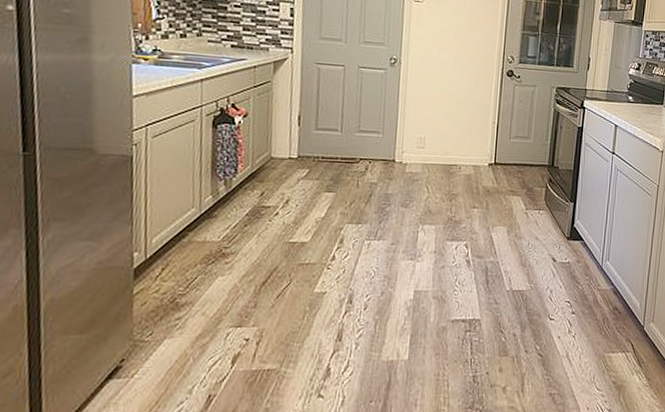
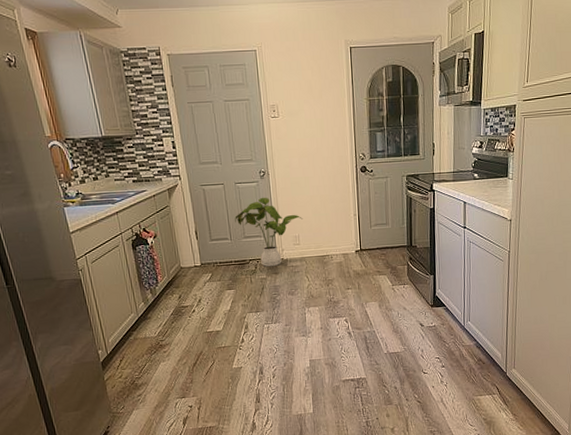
house plant: none [350,87,432,171] -> present [235,197,302,267]

